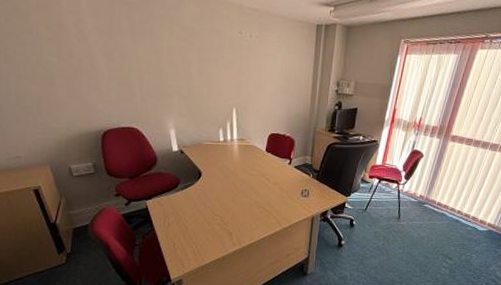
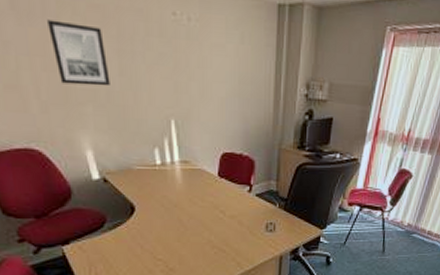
wall art: none [153,38,192,84] -> present [47,19,110,87]

